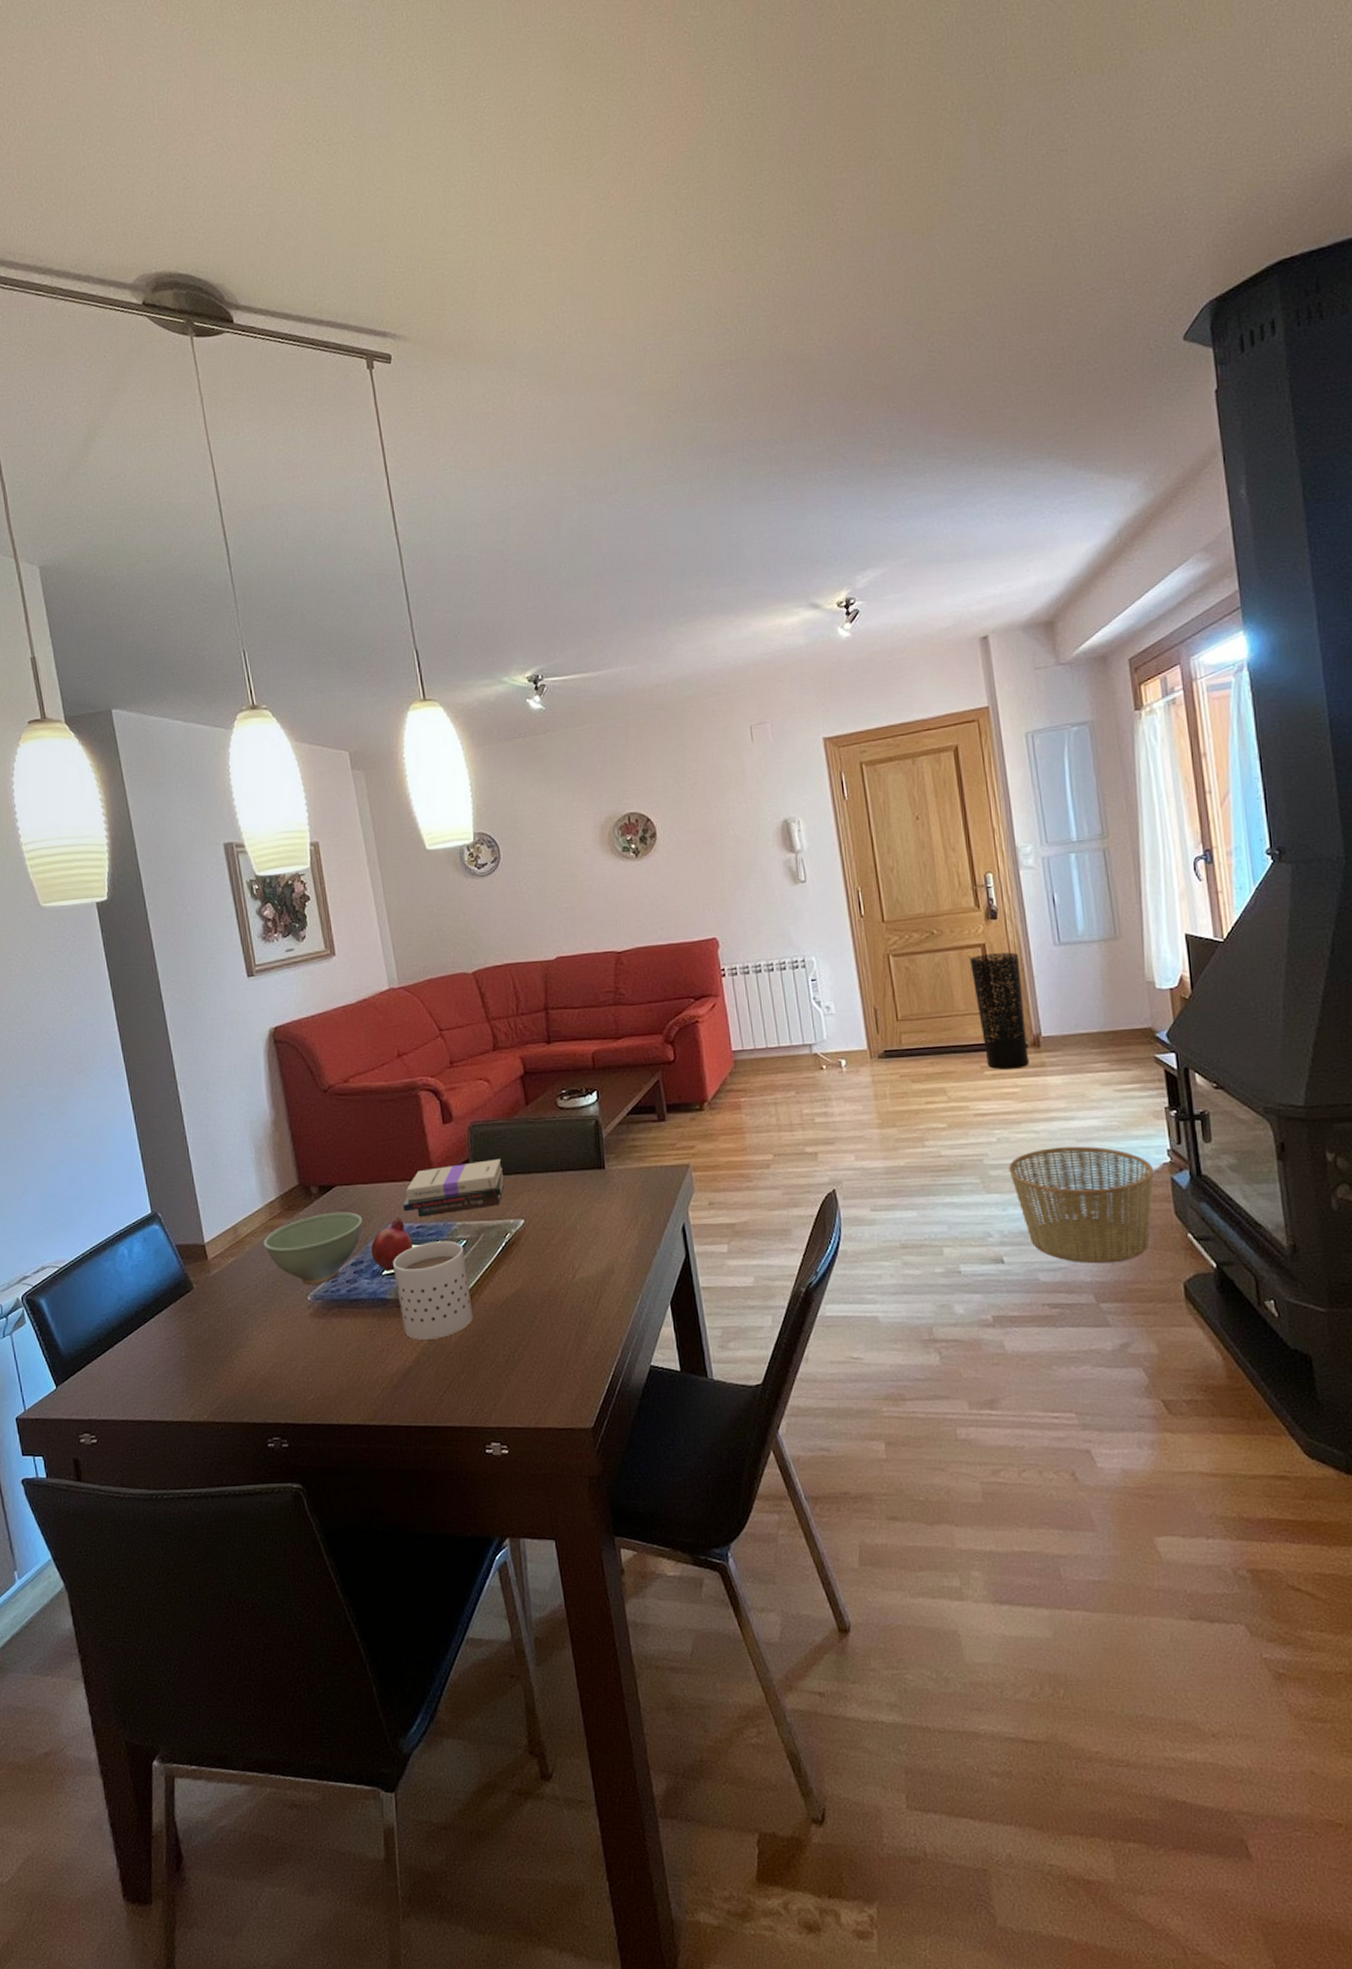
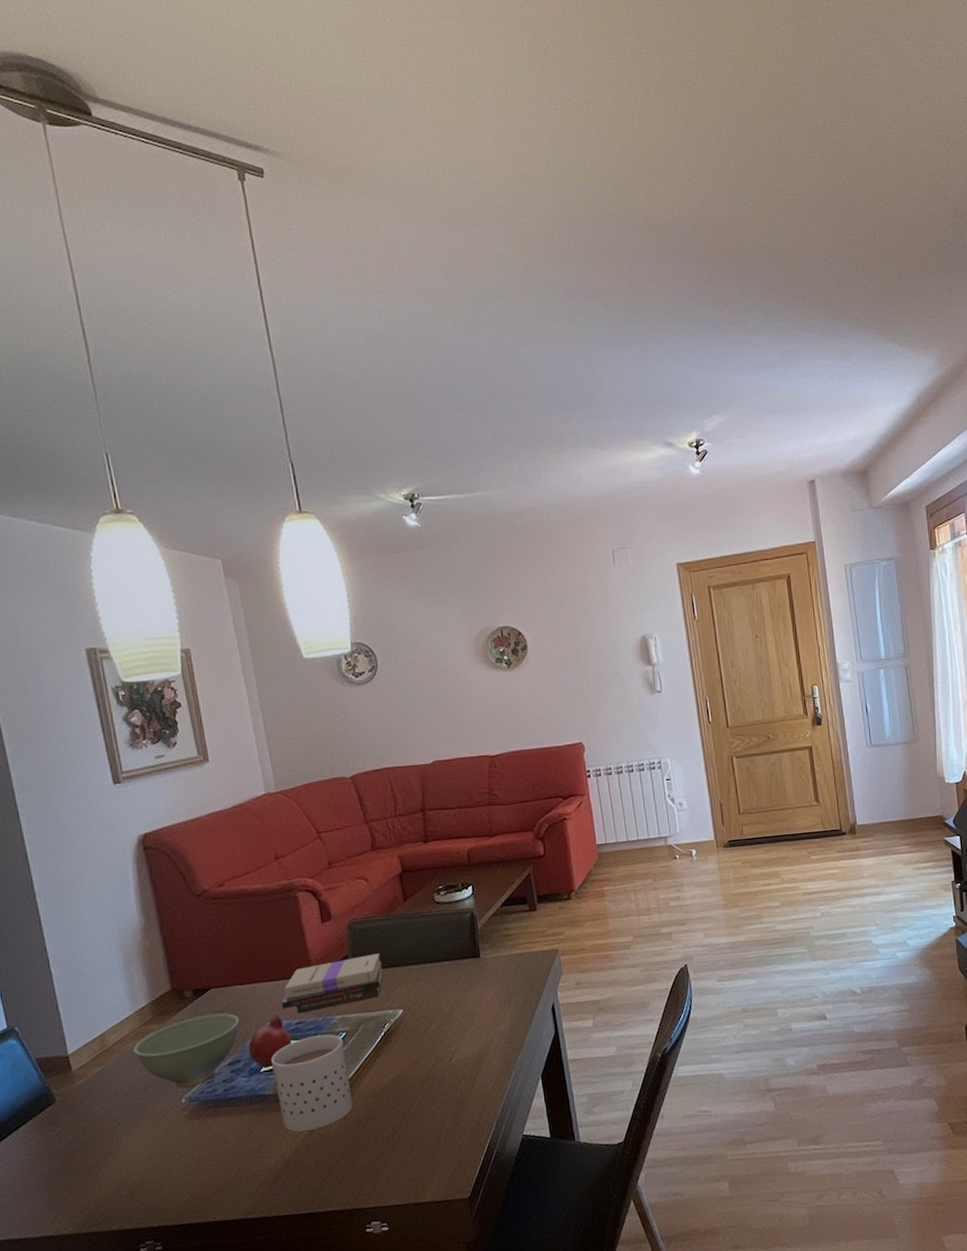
umbrella stand: present [970,952,1029,1071] -> none [799,753,847,855]
basket: present [1009,1146,1154,1264] -> none [830,916,944,1015]

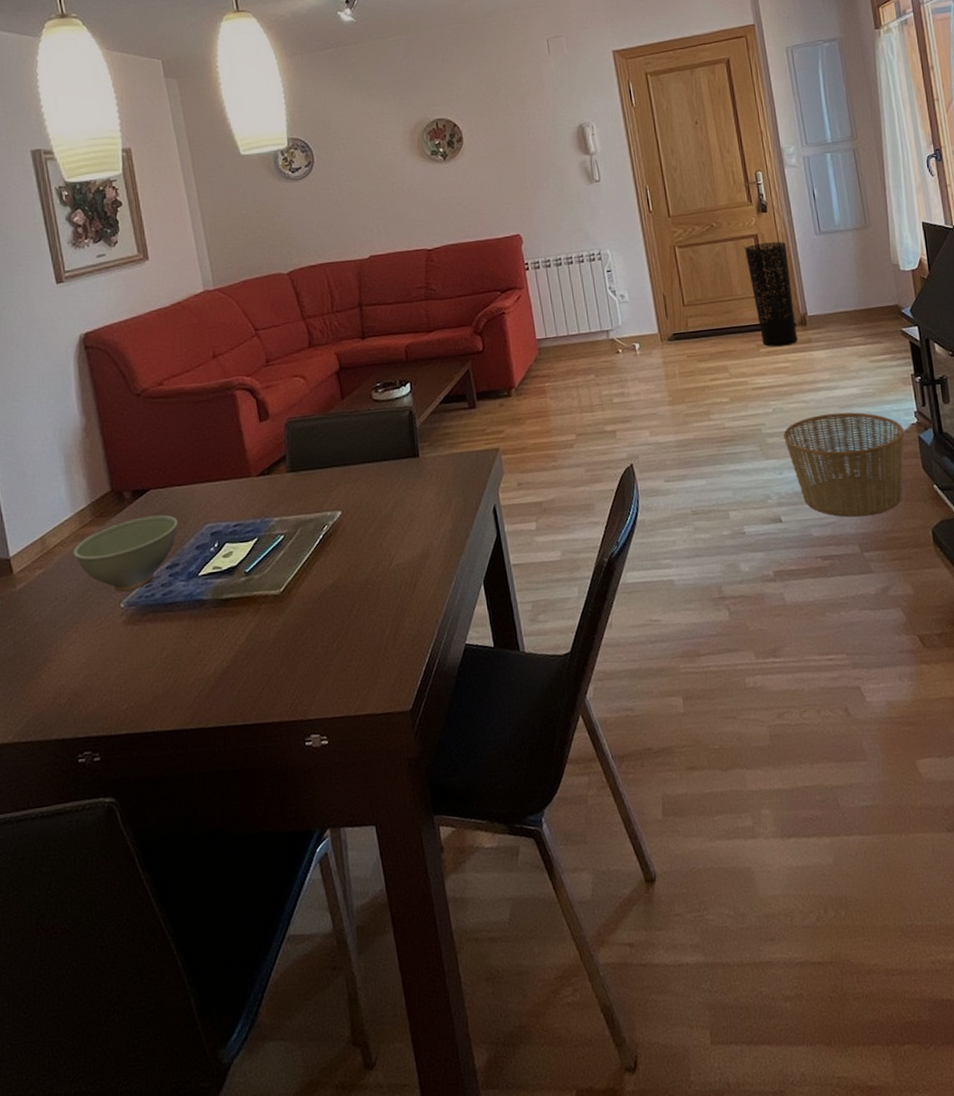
fruit: present [248,1015,292,1069] -> none [186,517,230,572]
mug: present [271,1034,353,1132] -> none [209,537,292,639]
books: present [282,953,383,1014] -> none [220,453,321,516]
umbrella stand: none [799,753,847,855] -> present [745,241,797,348]
basket: none [830,916,944,1015] -> present [783,412,905,517]

